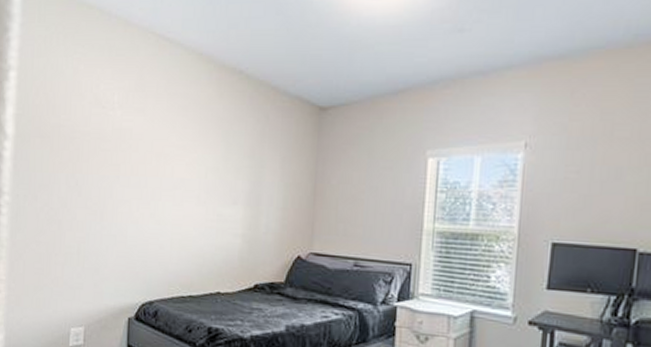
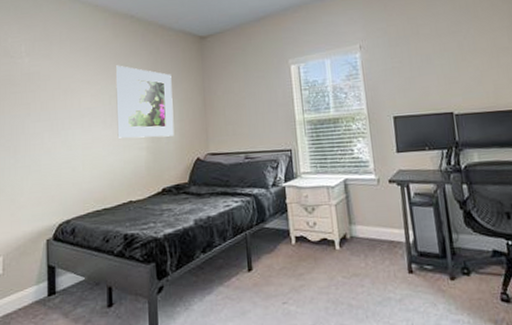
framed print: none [209,131,280,226] -> present [115,65,174,139]

